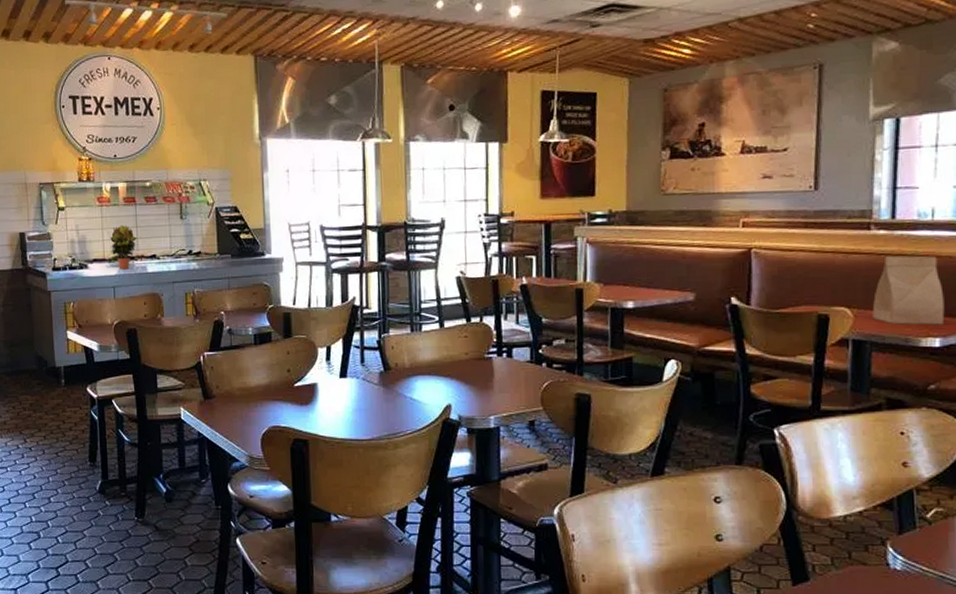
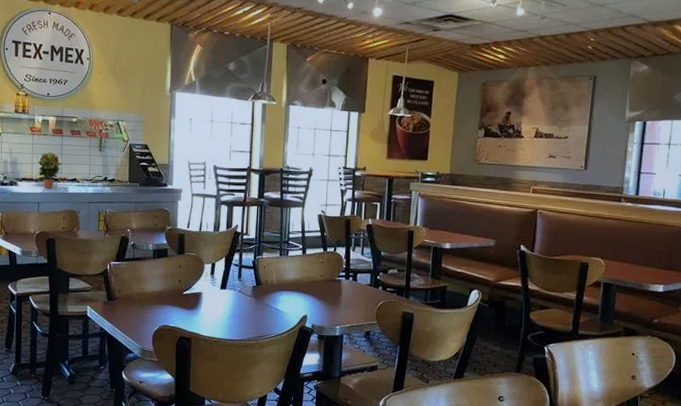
paper bag: present [872,255,945,325] -> none [618,222,668,276]

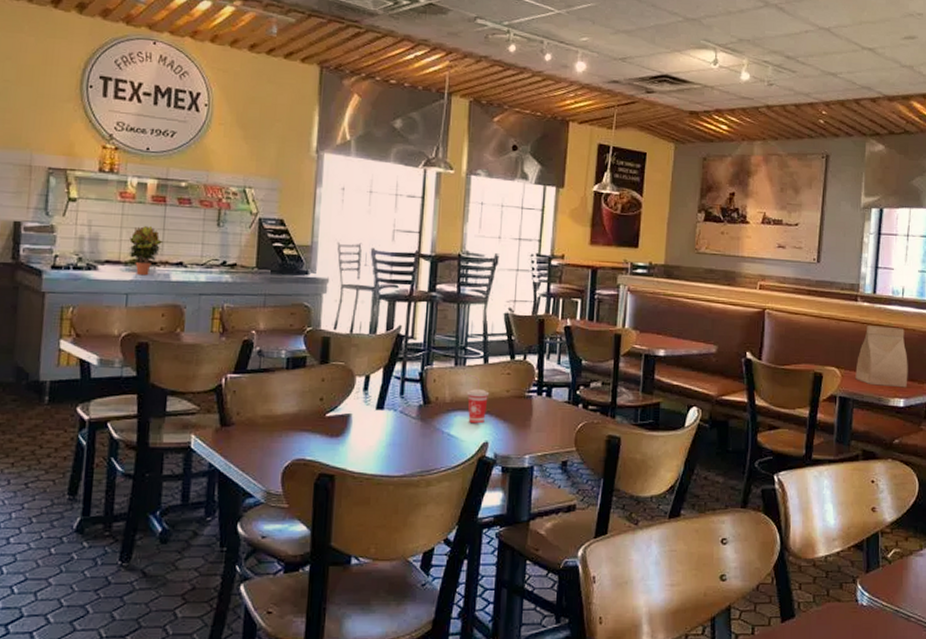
beverage cup: none [286,261,308,301] -> present [463,372,490,424]
paper bag: none [618,222,668,276] -> present [855,325,908,388]

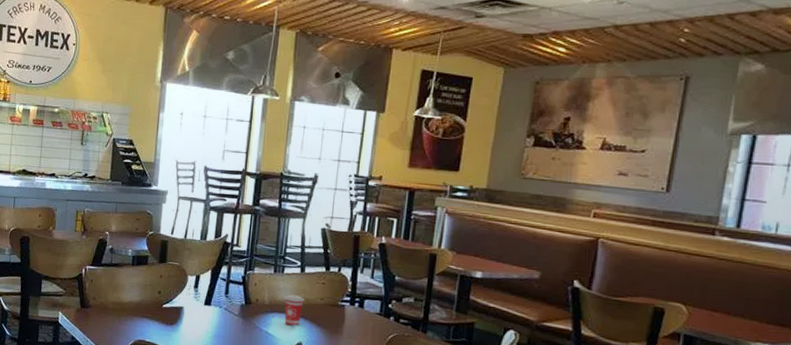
potted plant: present [128,225,162,276] -> none [16,143,40,184]
paper bag: present [855,325,908,388] -> none [706,262,778,333]

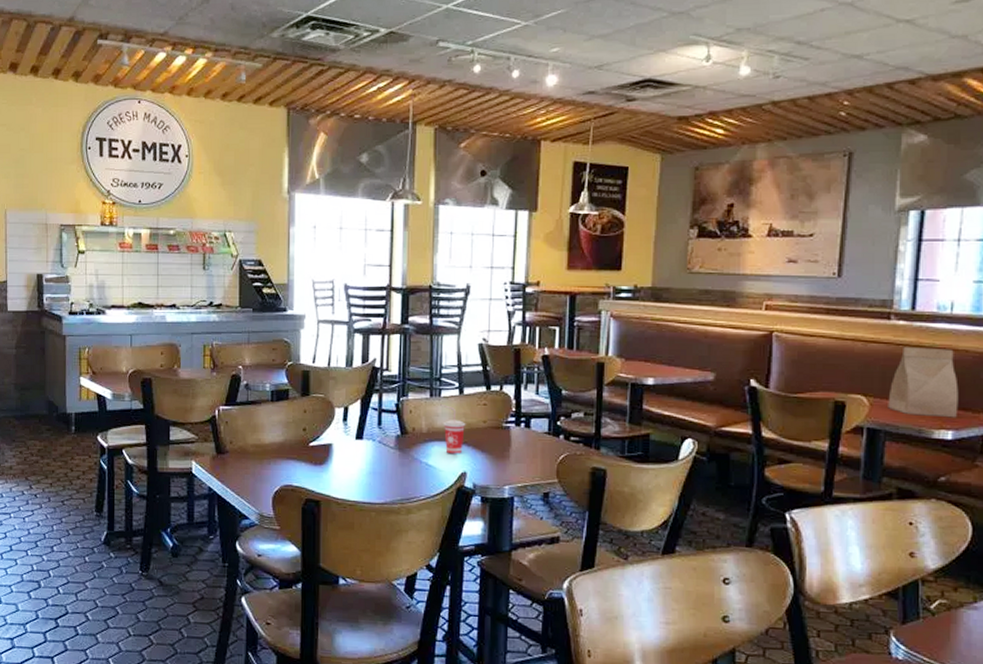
paper bag: none [706,262,778,333] -> present [888,347,959,418]

